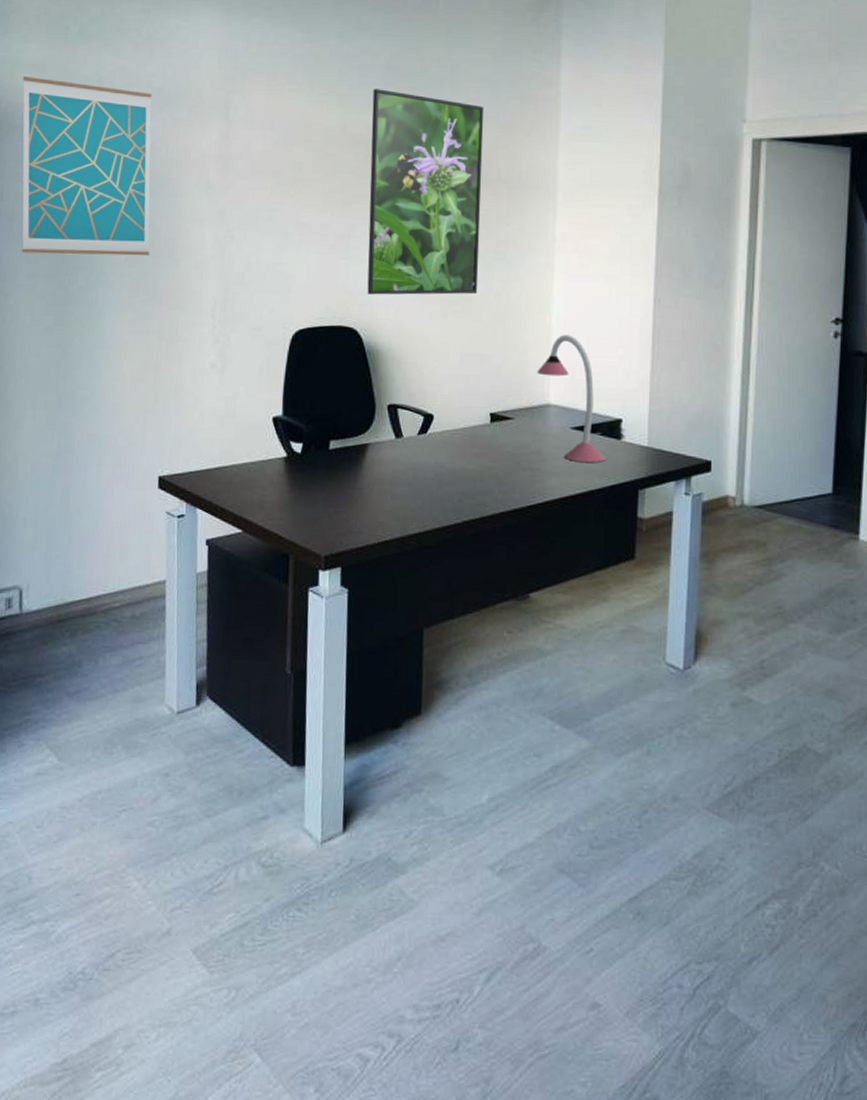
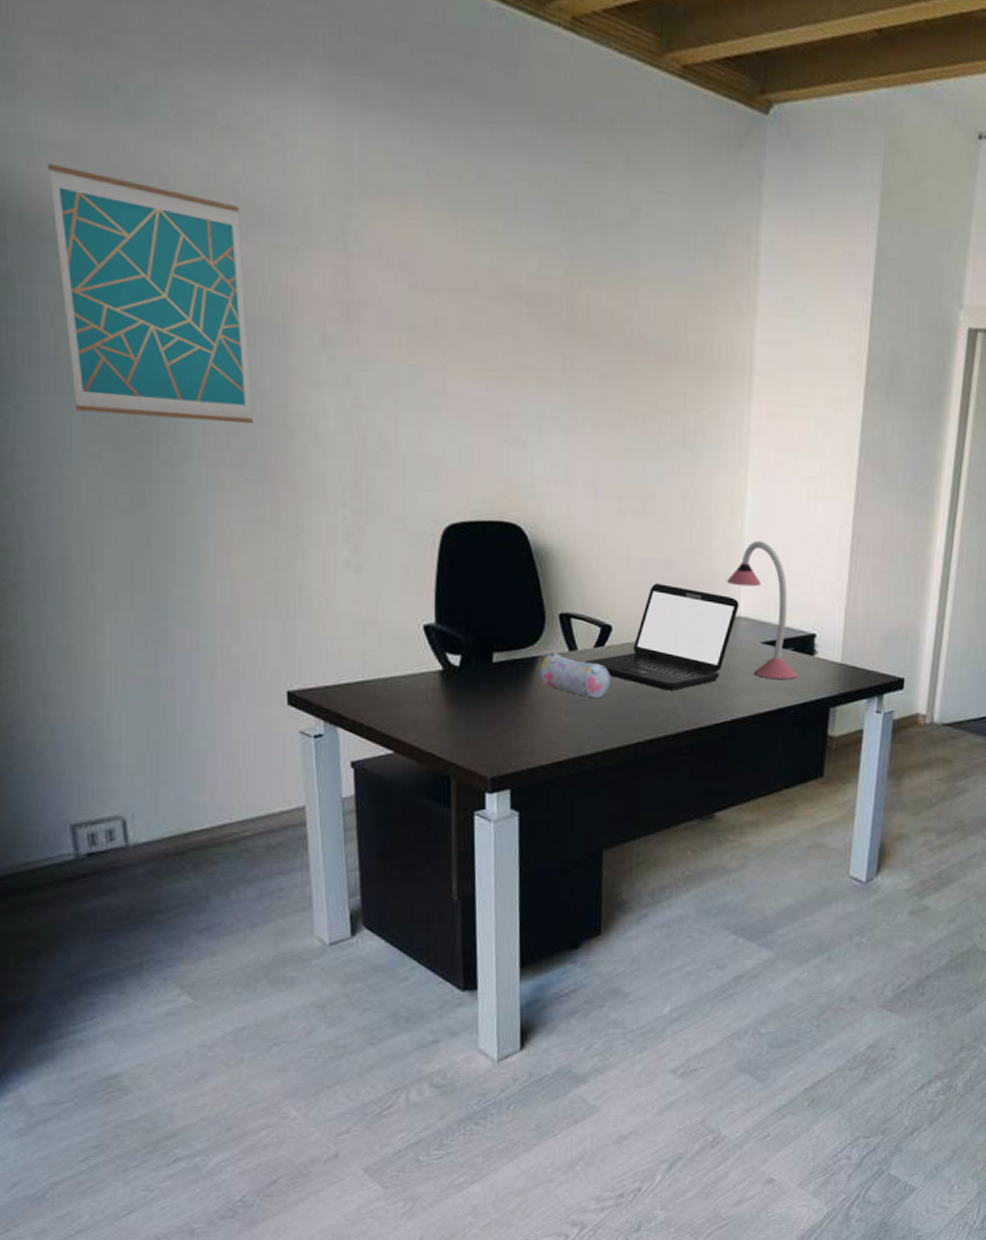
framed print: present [367,89,484,295] -> none [532,227,671,491]
pencil case: none [369,440,432,482] -> present [540,653,610,699]
laptop: none [410,376,549,474] -> present [585,583,739,691]

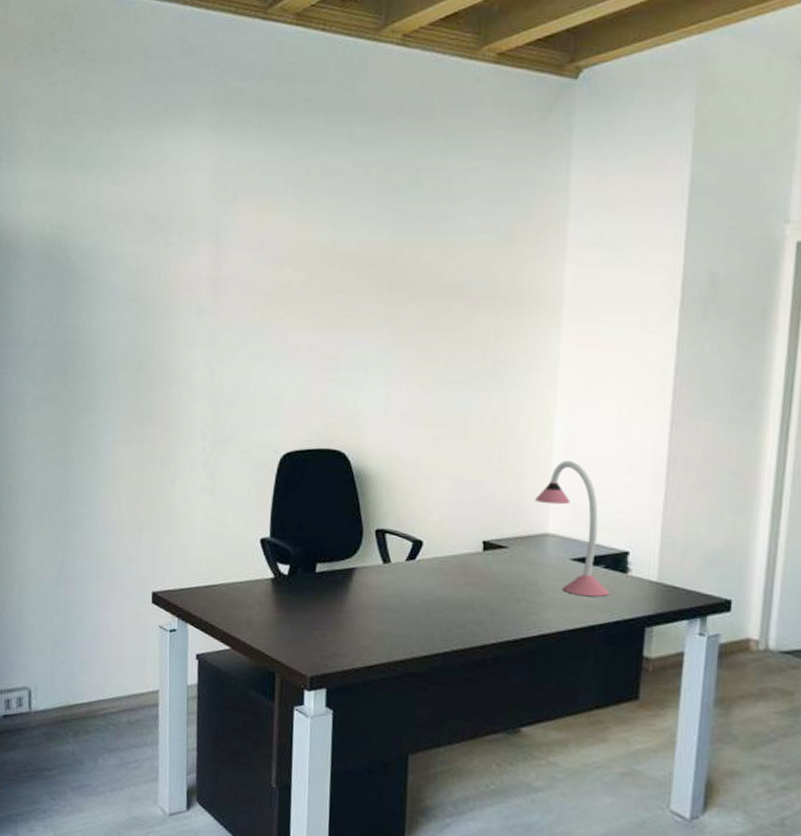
wall art: present [48,164,254,424] -> none [27,207,146,380]
pencil case: present [540,653,610,699] -> none [356,565,420,609]
laptop: present [585,583,739,691] -> none [398,502,547,604]

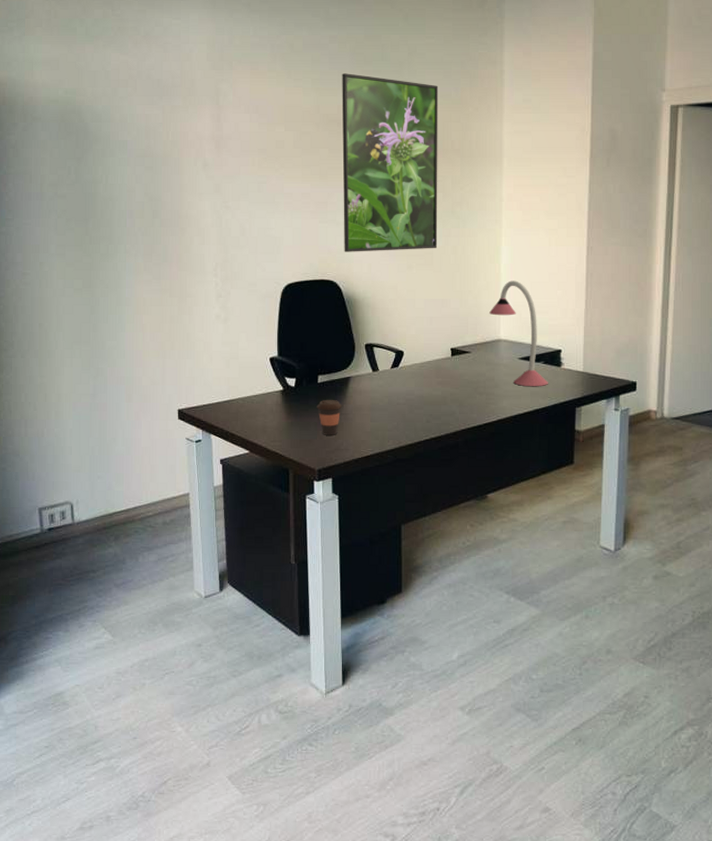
coffee cup: none [312,593,344,637] -> present [316,400,343,435]
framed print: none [356,204,484,418] -> present [342,73,439,252]

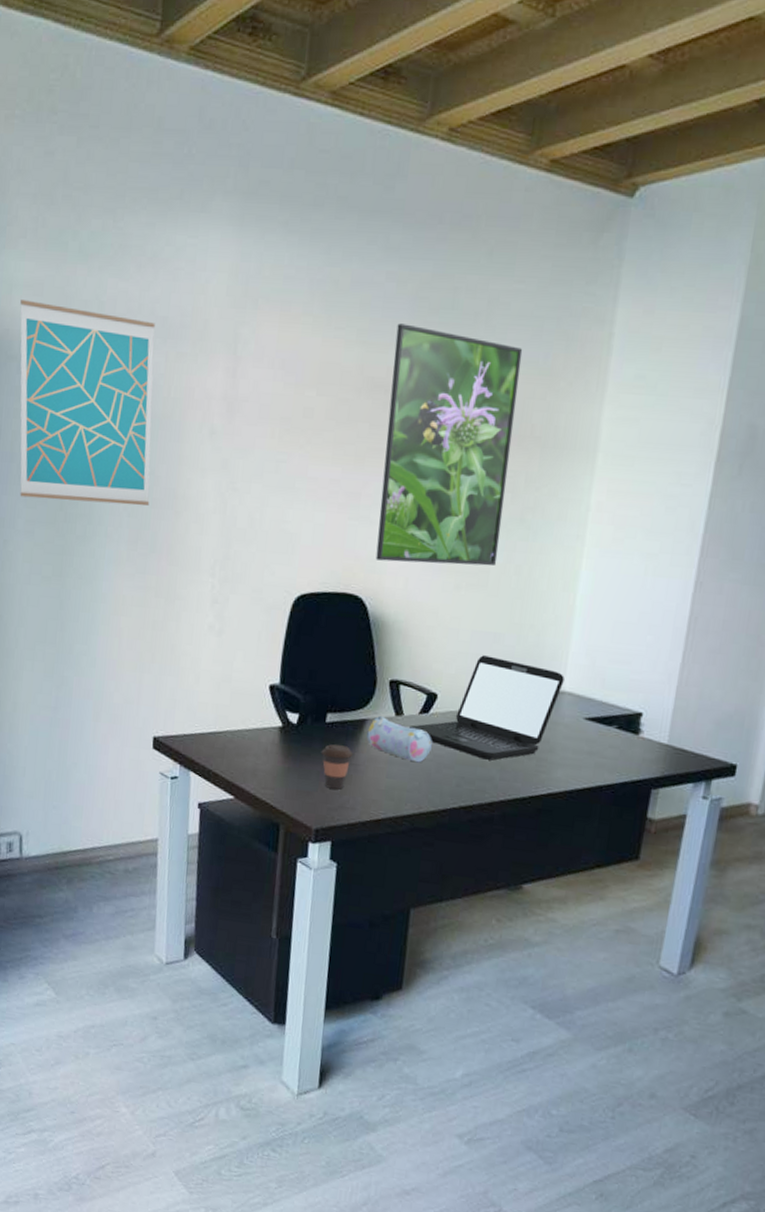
wall art: none [41,74,159,227] -> present [20,300,155,506]
pencil case: none [352,374,404,407] -> present [366,716,432,763]
laptop: none [385,318,499,399] -> present [410,655,564,761]
desk lamp: present [489,280,548,387] -> none [554,616,619,758]

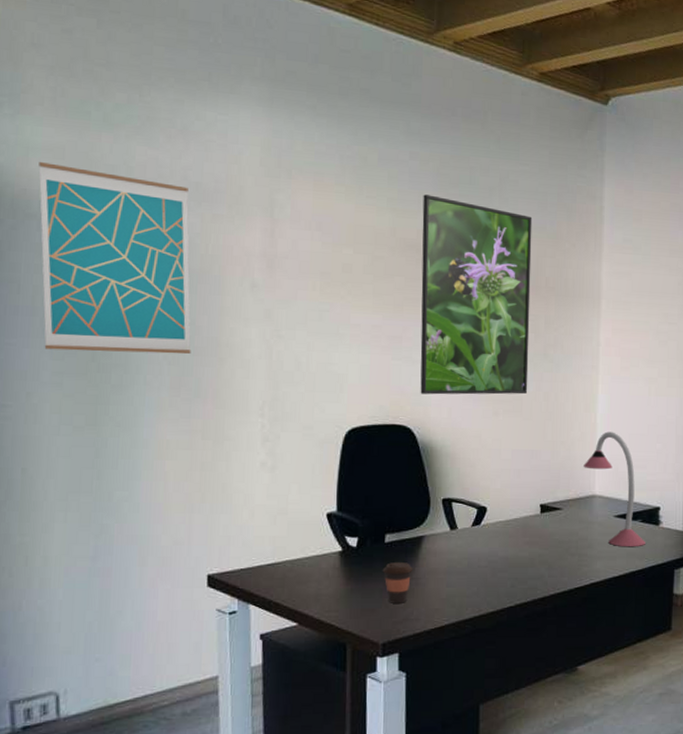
pencil case: present [366,716,432,763] -> none [425,532,486,570]
laptop: present [410,655,564,761] -> none [464,470,594,560]
desk lamp: none [554,616,619,758] -> present [584,431,645,547]

